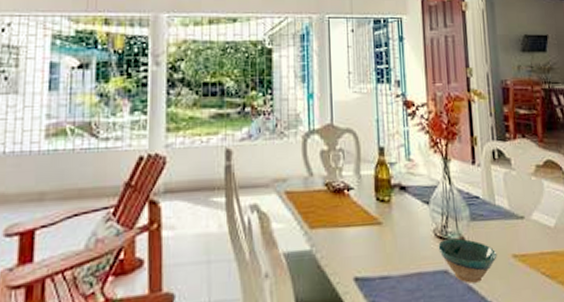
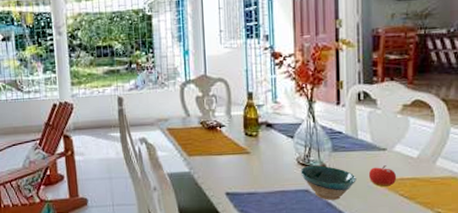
fruit: none [508,237,537,265] -> present [368,165,397,188]

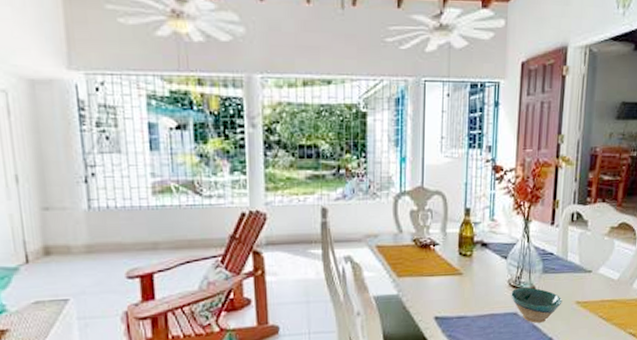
fruit: present [368,165,397,188] -> none [573,287,599,310]

